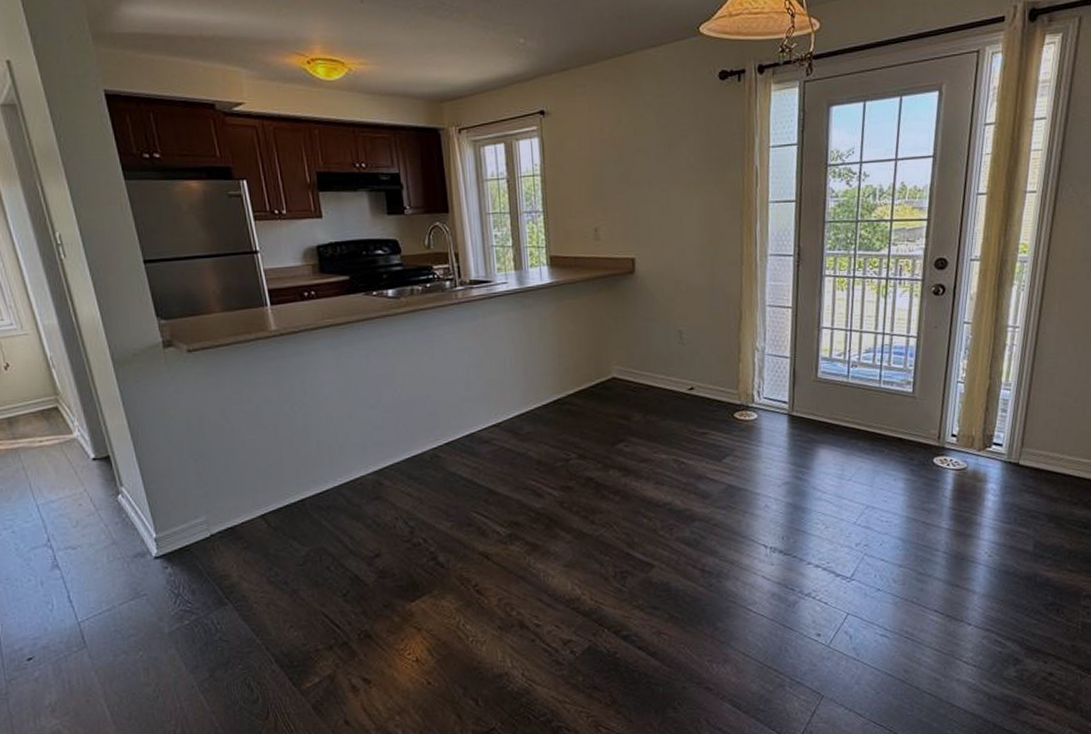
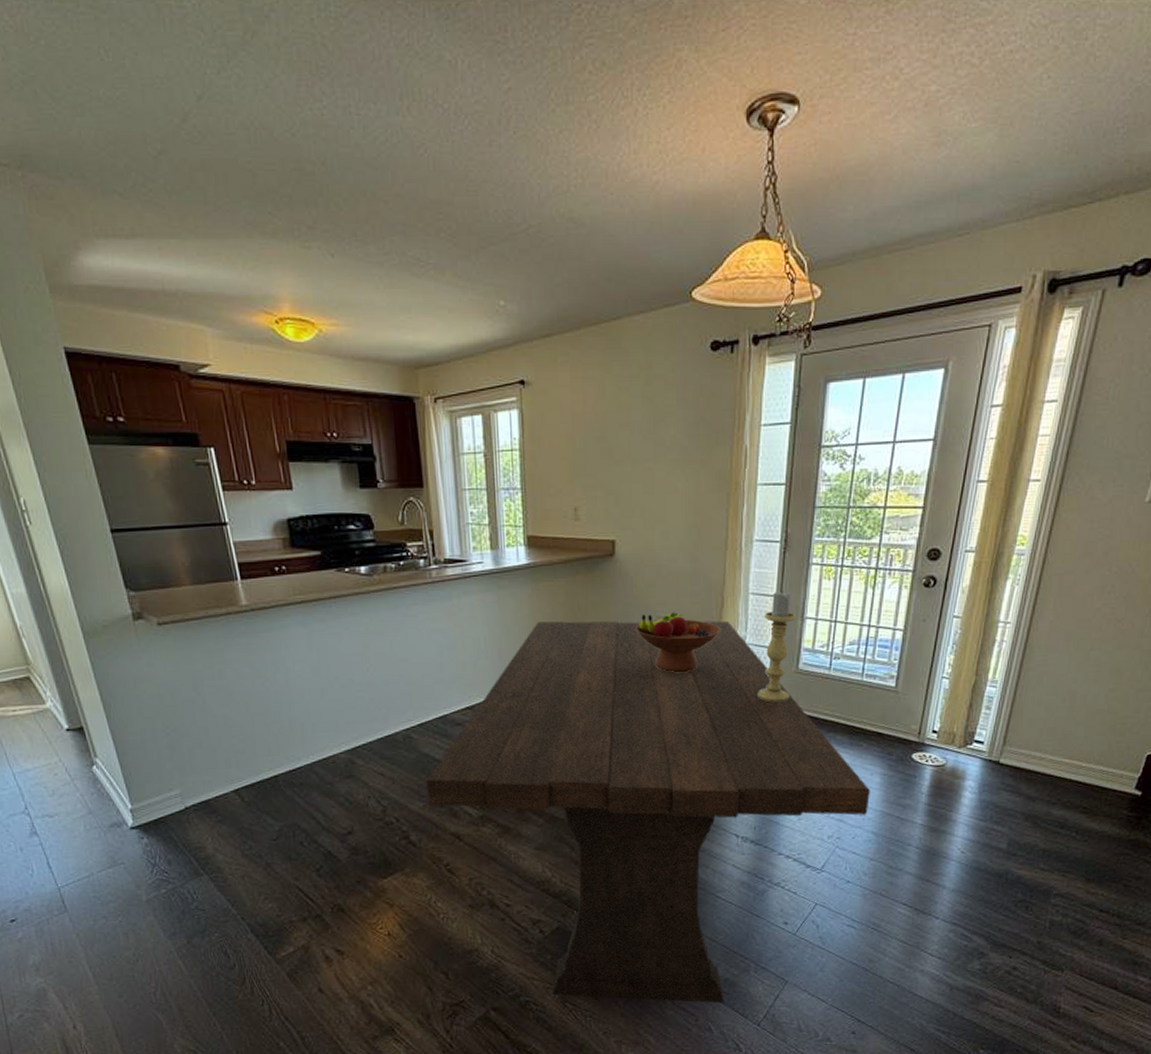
dining table: none [453,332,895,722] -> present [425,620,870,1003]
fruit bowl: none [657,326,740,384] -> present [635,612,721,672]
candle holder: none [779,302,813,411] -> present [758,590,797,703]

